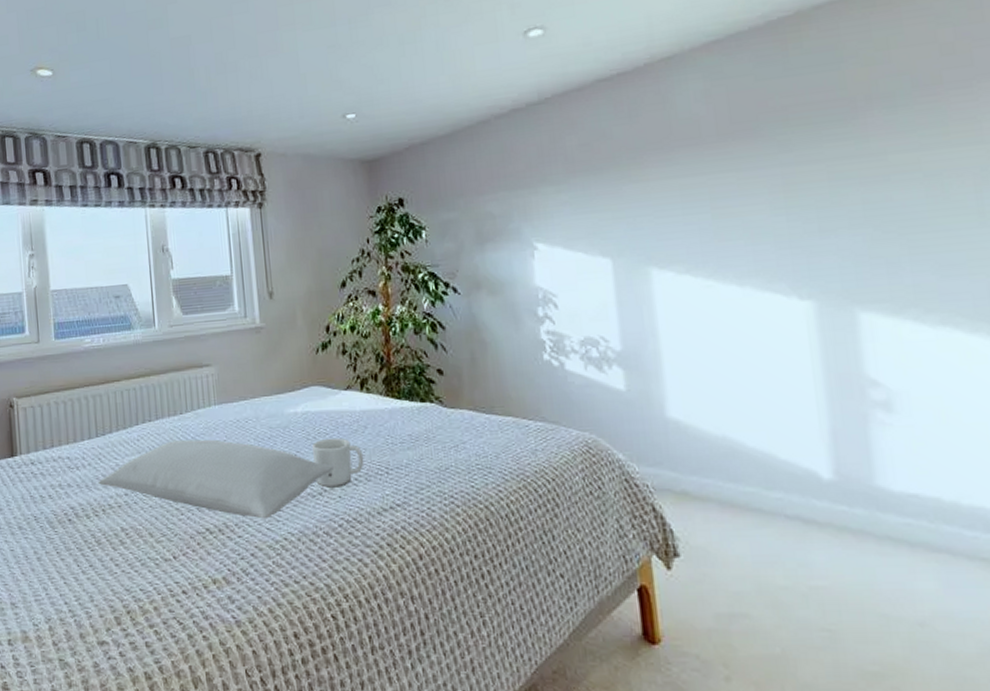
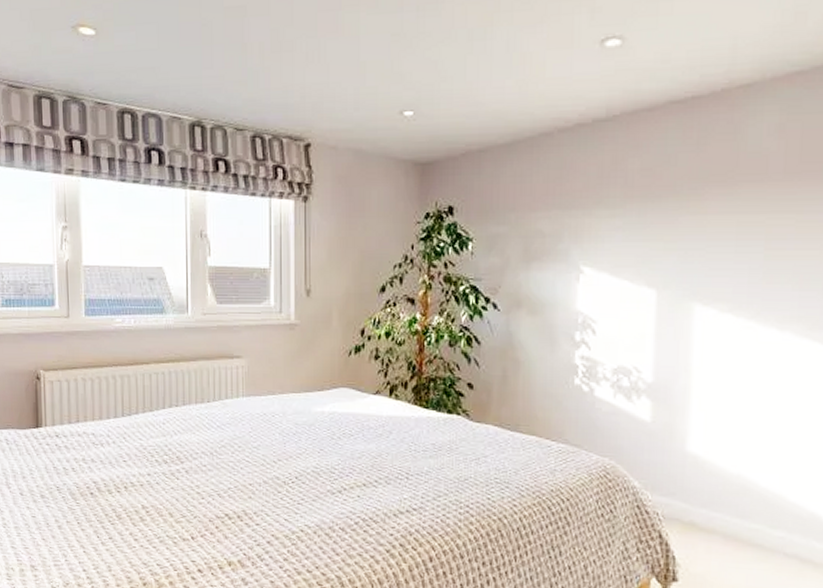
pillow: present [98,439,334,519] -> none [121,427,355,511]
mug: present [312,437,364,488] -> none [336,439,386,487]

